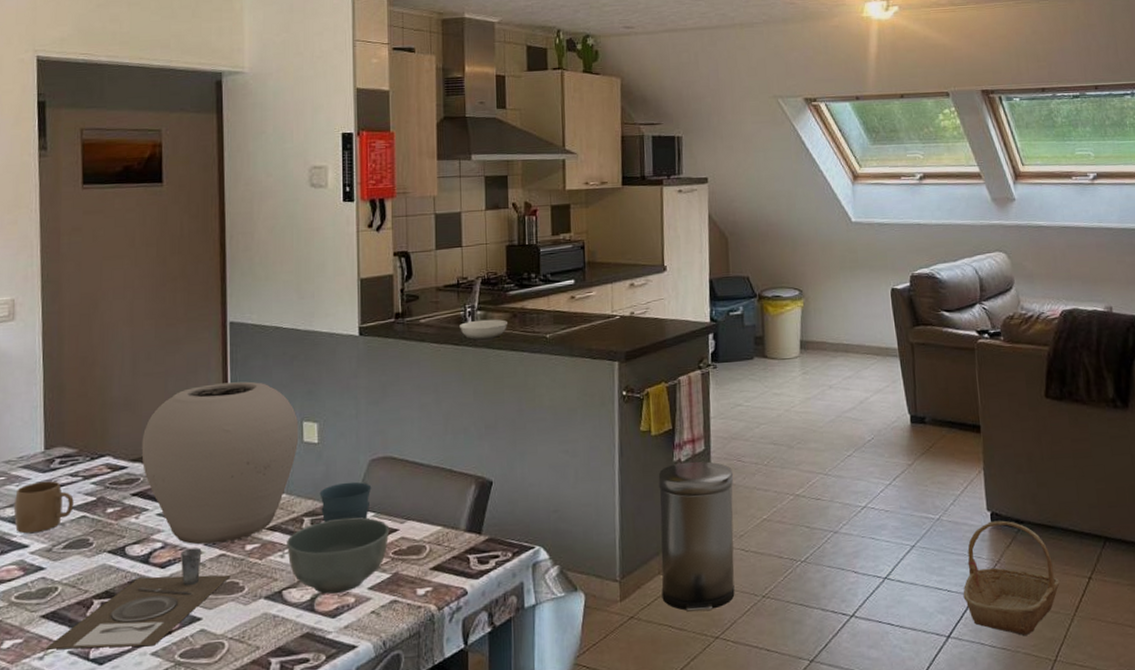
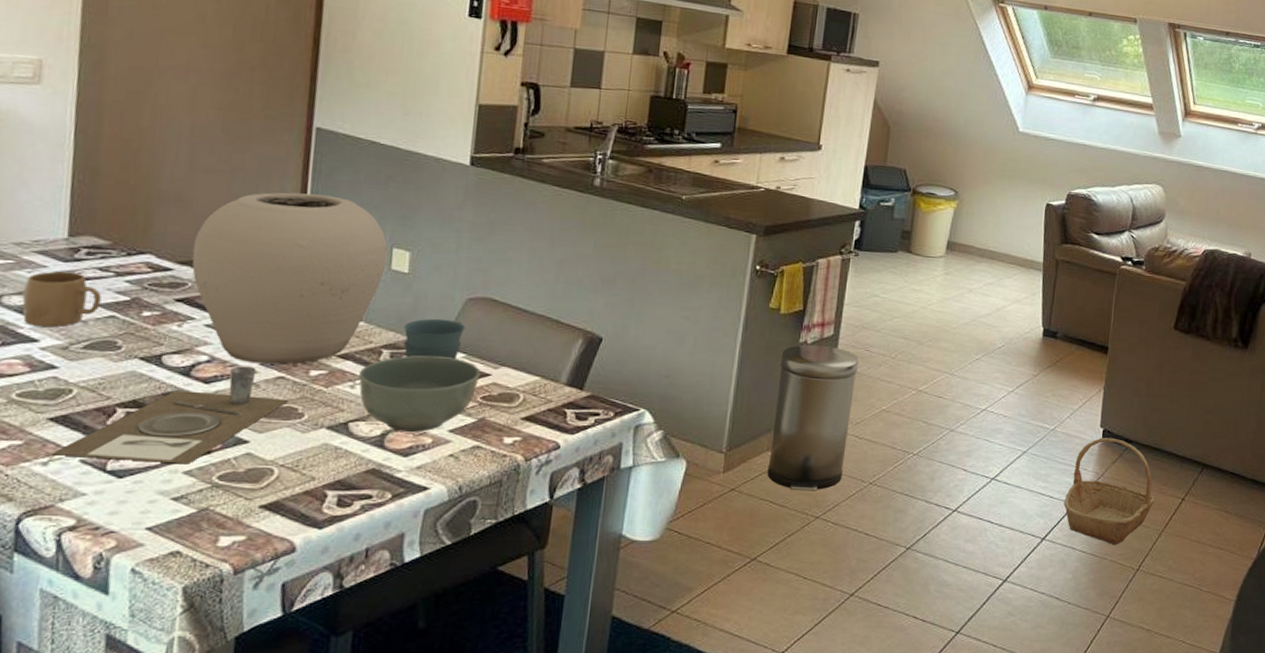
bowl: present [460,319,509,342] -> none [587,169,642,193]

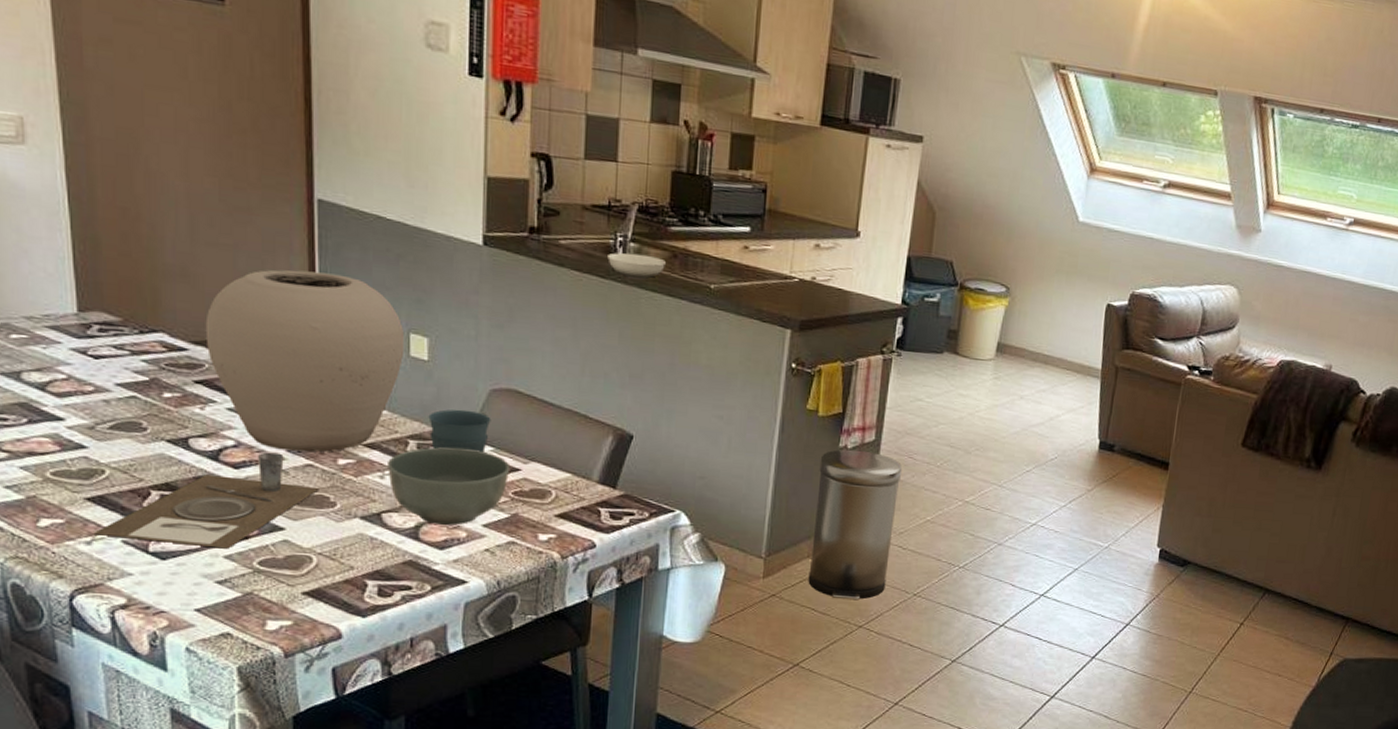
mug: present [22,271,102,327] -> none [41,347,120,406]
bowl: none [587,169,642,193] -> present [607,252,667,280]
basket: present [1063,437,1156,544] -> none [1115,557,1213,666]

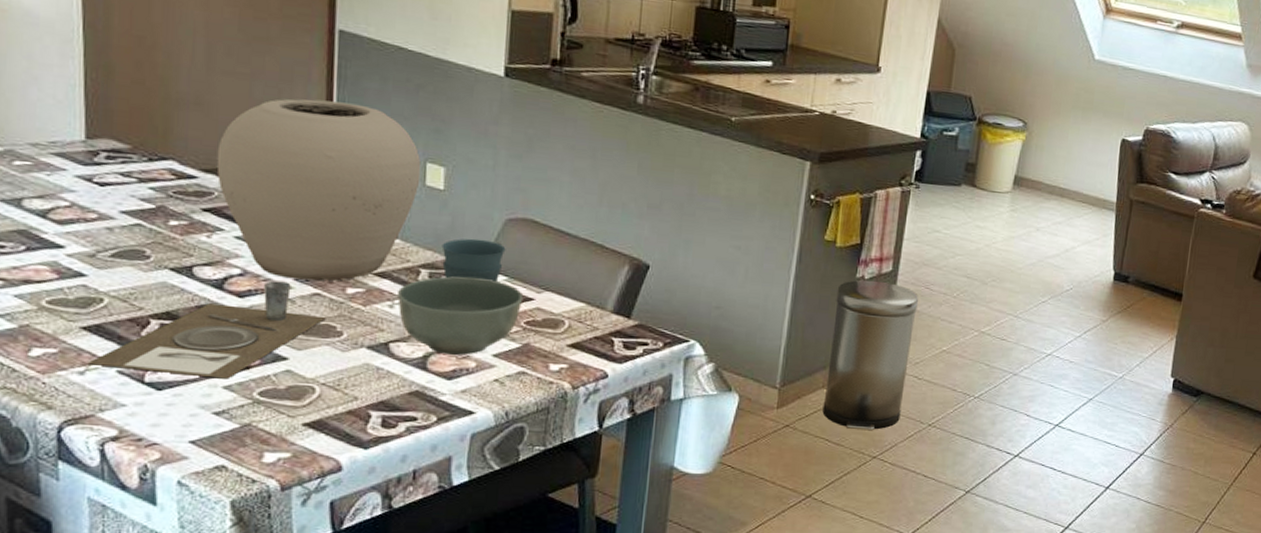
bowl: present [607,252,667,280] -> none [629,85,689,112]

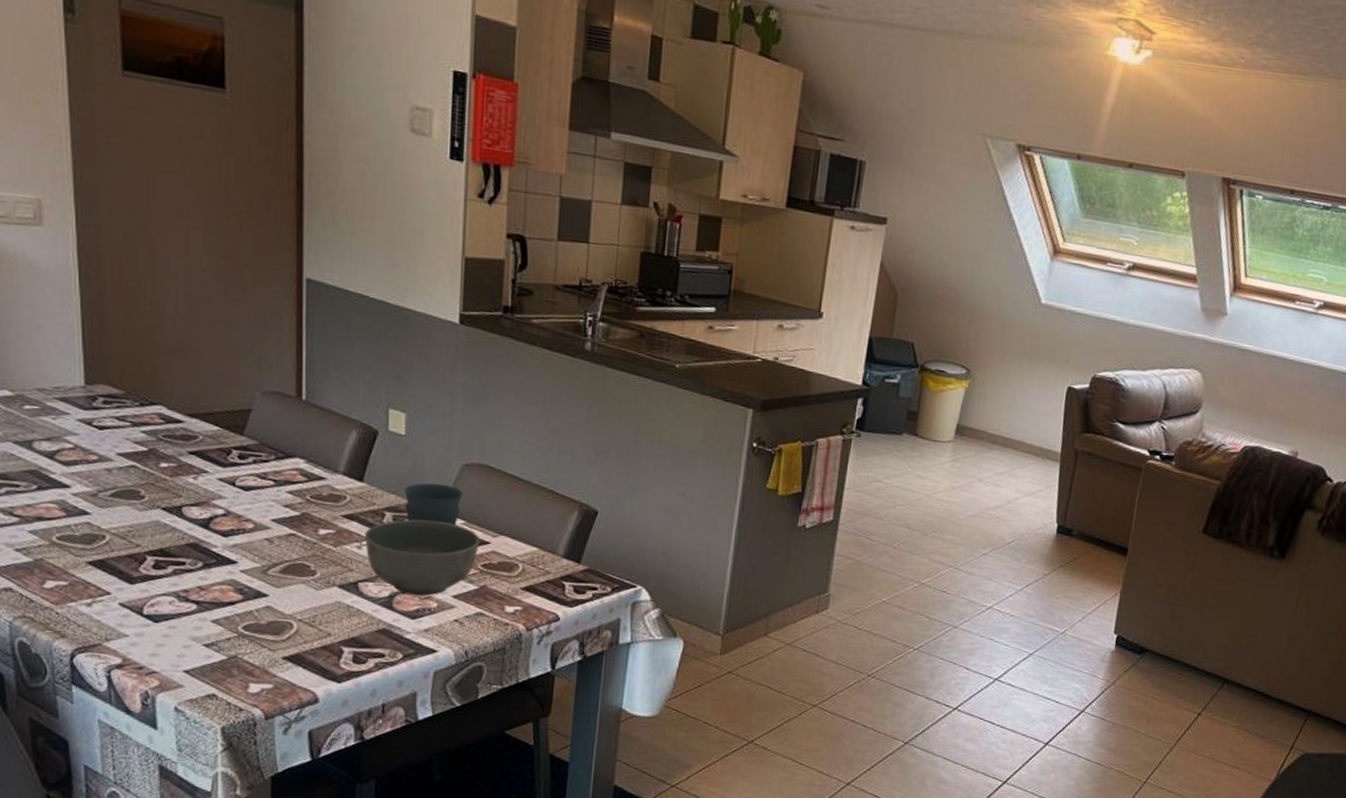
place setting: present [87,280,326,379] -> none [93,521,301,614]
vase: present [216,98,421,281] -> none [200,346,384,522]
pedal bin: present [822,280,919,431] -> none [764,529,860,680]

